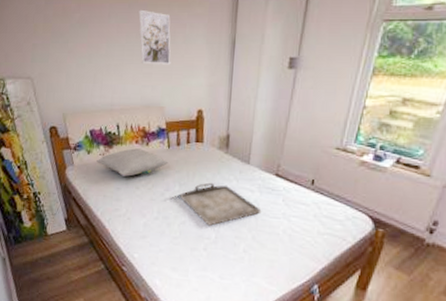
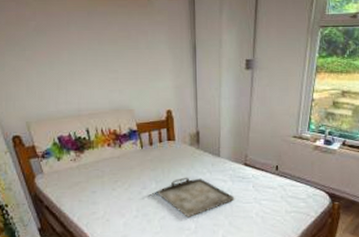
pillow: present [96,148,169,177] -> none [68,151,143,179]
wall art: present [138,9,171,65] -> none [99,17,136,70]

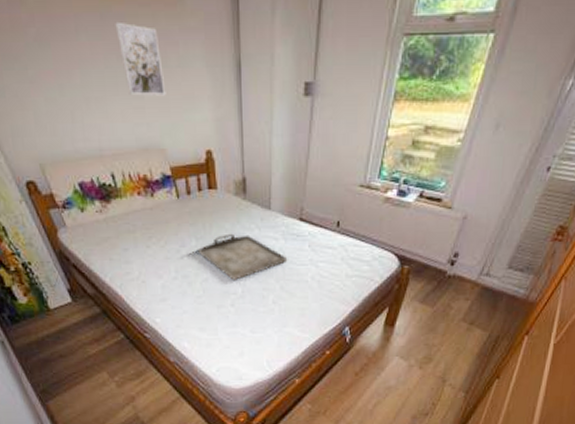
wall art: none [99,17,136,70] -> present [115,21,166,96]

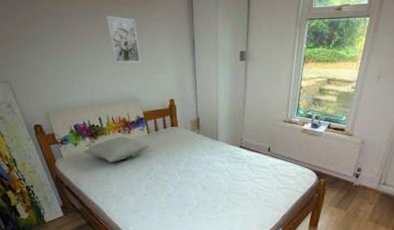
pillow: none [93,201,180,235] -> present [84,137,150,162]
serving tray: present [198,233,286,280] -> none [163,159,231,195]

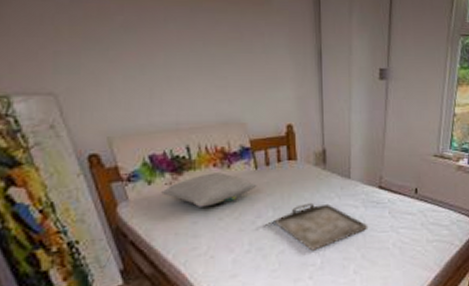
wall art: present [106,15,141,63] -> none [204,14,250,76]
serving tray: none [163,159,231,195] -> present [275,202,367,251]

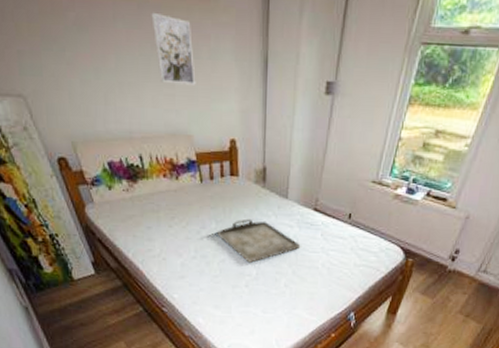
pillow: present [161,172,257,207] -> none [120,183,202,214]
wall art: none [204,14,250,76] -> present [151,12,196,85]

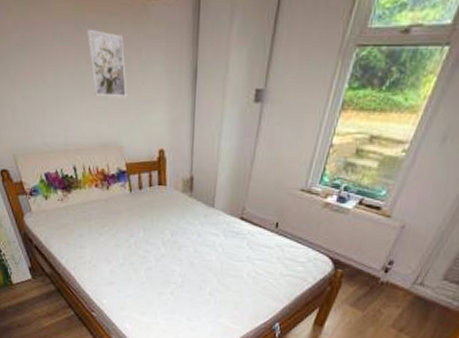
serving tray: present [217,218,300,263] -> none [145,227,225,271]

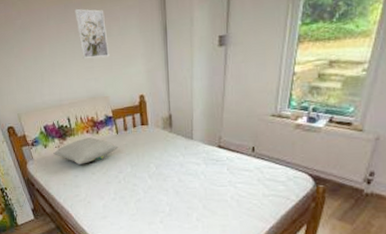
pillow: none [55,192,131,223] -> present [53,137,119,164]

